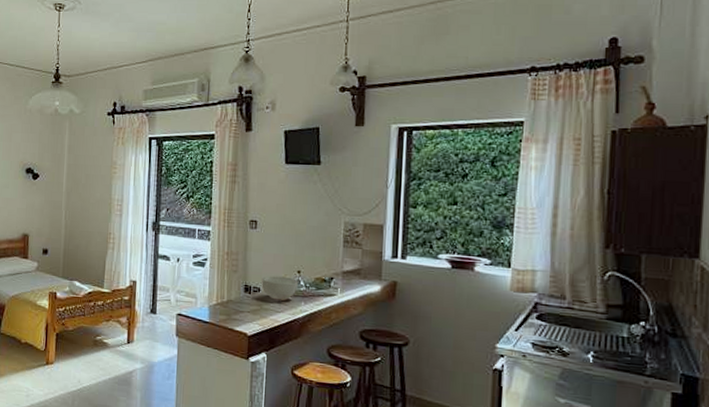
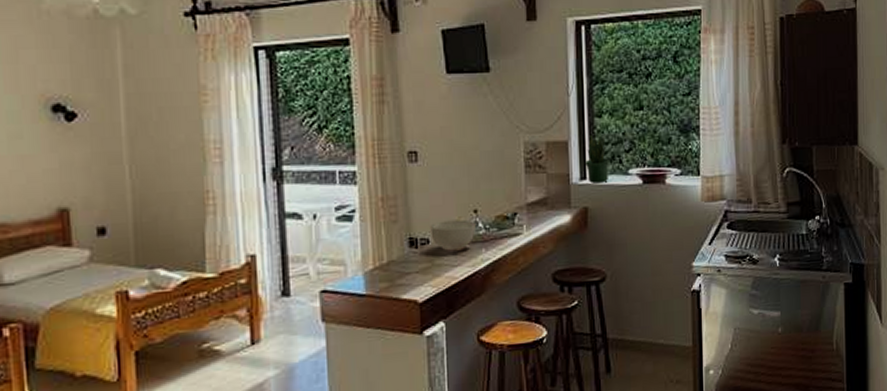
planter: none [398,221,420,264] -> present [586,134,609,185]

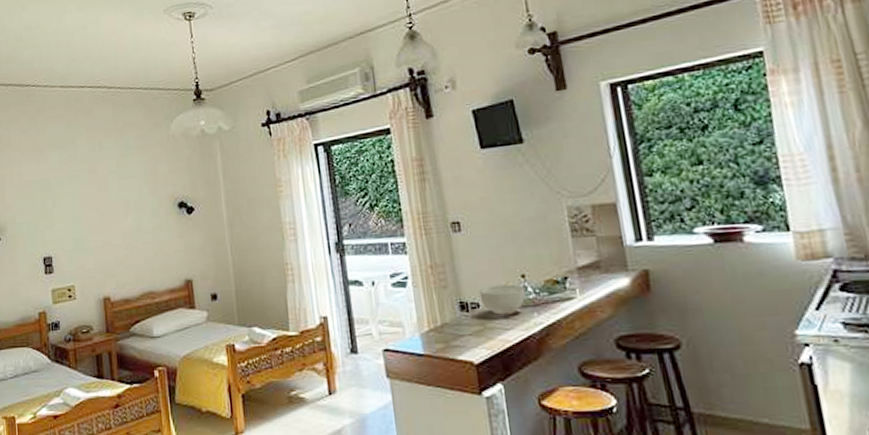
planter: present [586,134,609,185] -> none [639,194,669,246]

